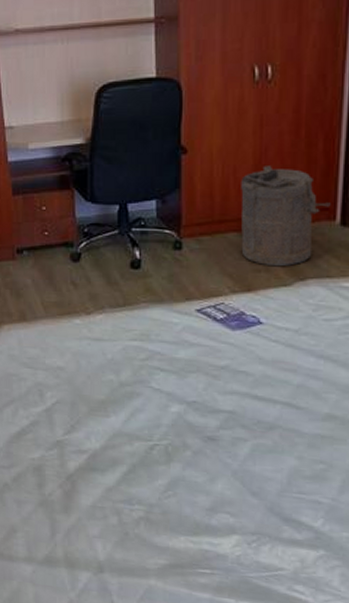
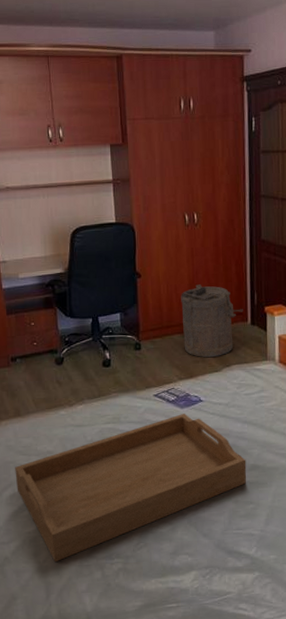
serving tray: none [18,336,319,498] -> present [15,413,247,563]

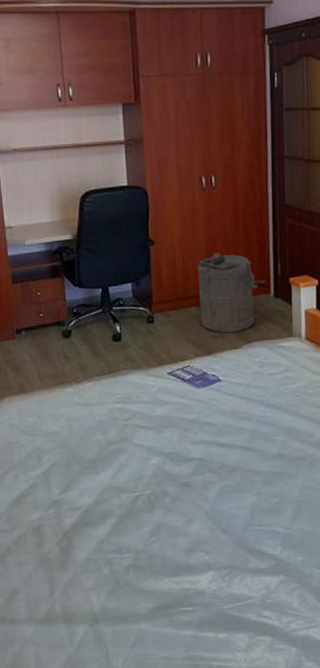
serving tray: present [15,413,247,563] -> none [18,393,270,555]

